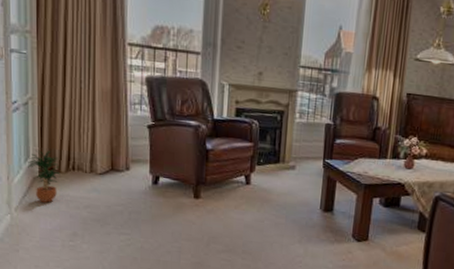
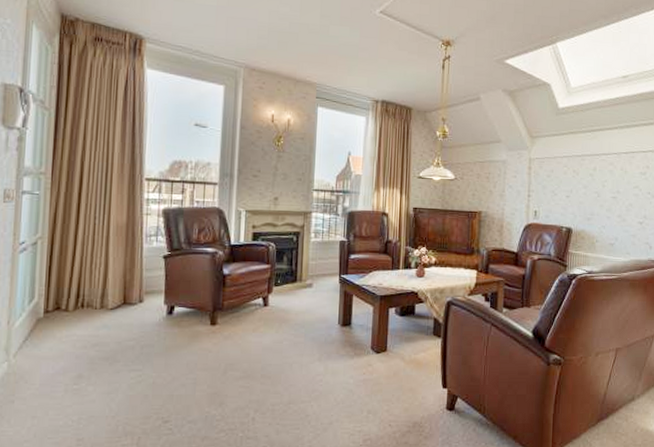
potted plant: present [27,150,61,203] -> none [30,290,68,345]

